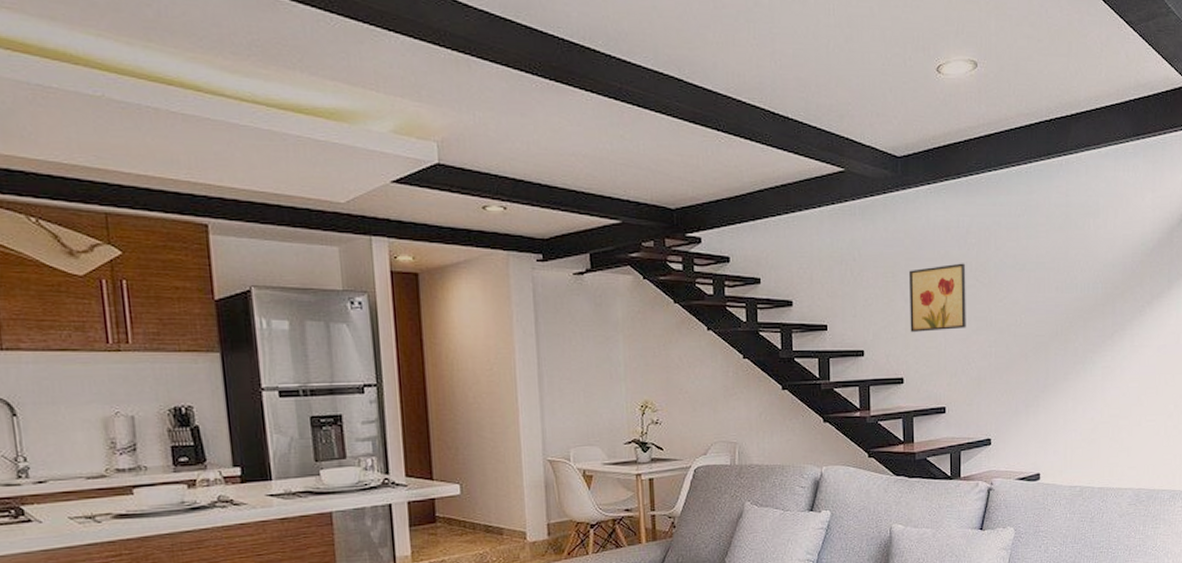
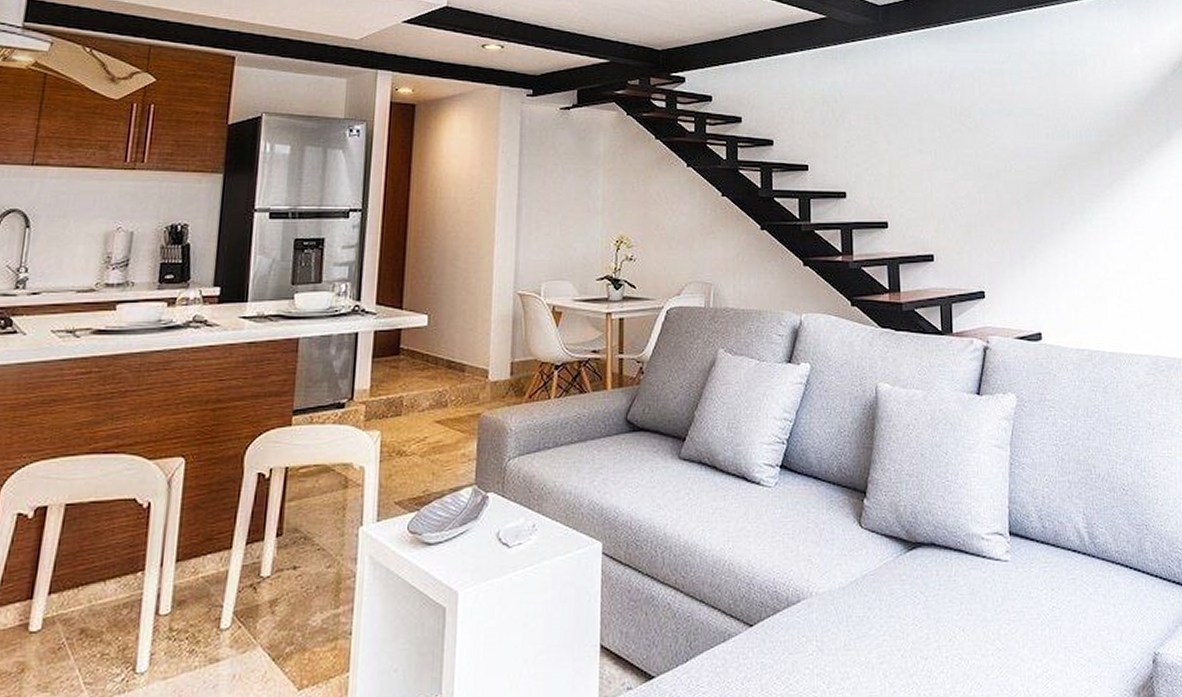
wall art: present [908,263,966,332] -> none [891,107,953,175]

